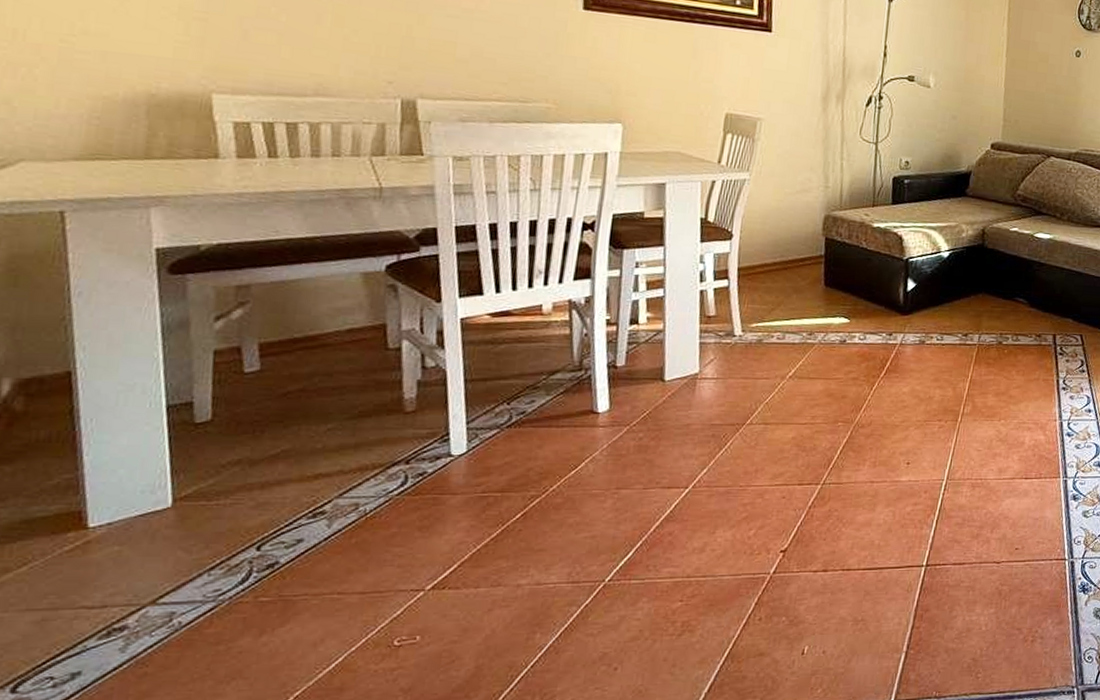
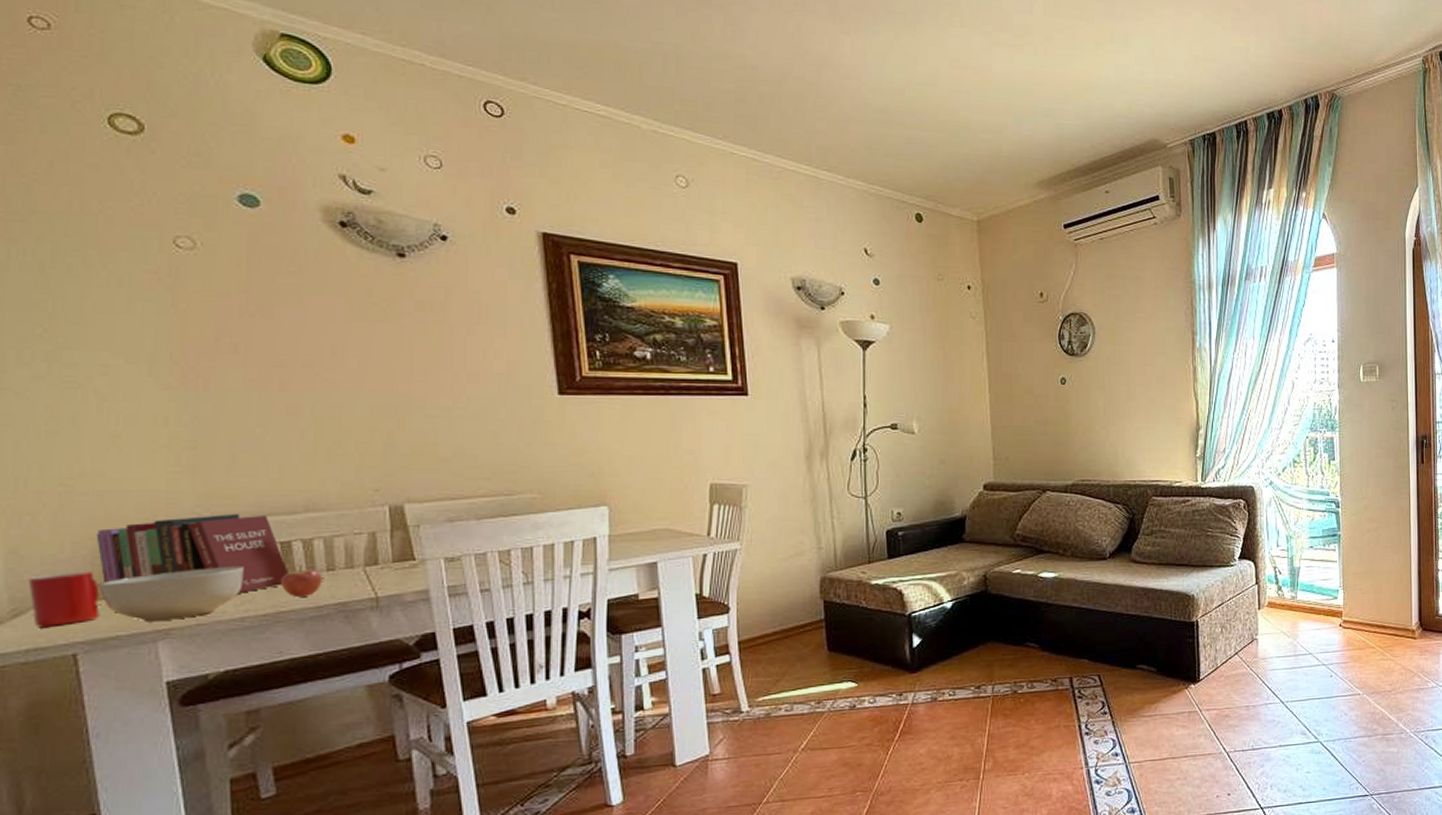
cup: none [18,129,94,182] -> present [28,571,100,627]
bowl: none [92,139,246,189] -> present [98,565,244,622]
books: none [94,86,293,169] -> present [96,513,289,593]
fruit: none [282,147,327,180] -> present [279,564,323,598]

